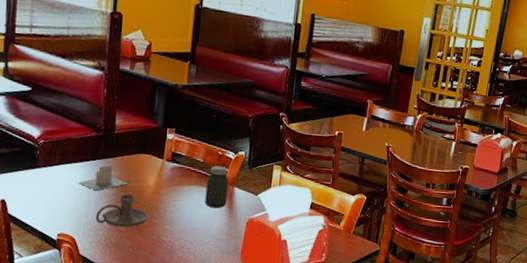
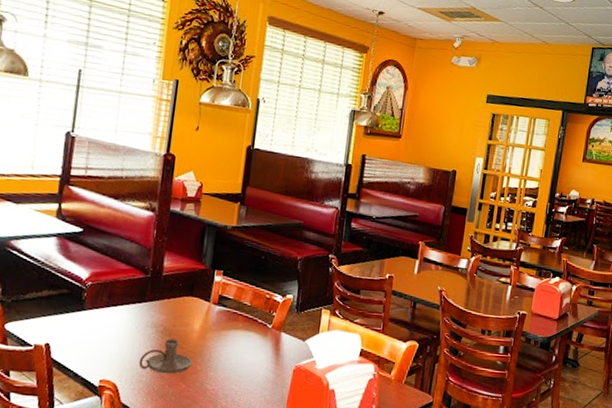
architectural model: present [79,164,128,191] -> none [124,307,173,335]
jar: present [204,166,229,209] -> none [250,309,277,355]

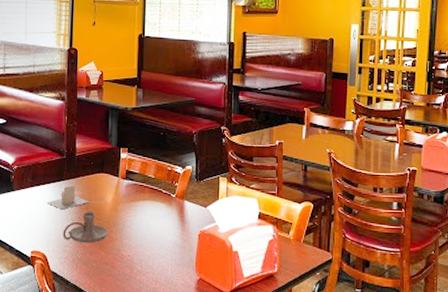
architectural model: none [124,307,173,335] -> present [47,185,89,210]

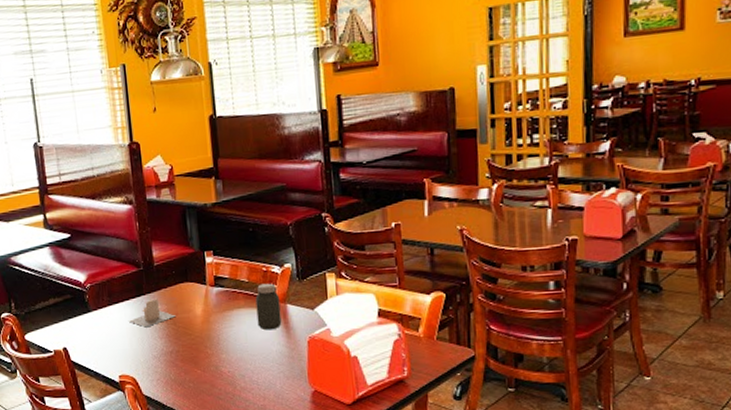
candle holder: present [63,212,108,244] -> none [151,327,203,362]
jar: none [158,181,179,222] -> present [255,283,282,331]

